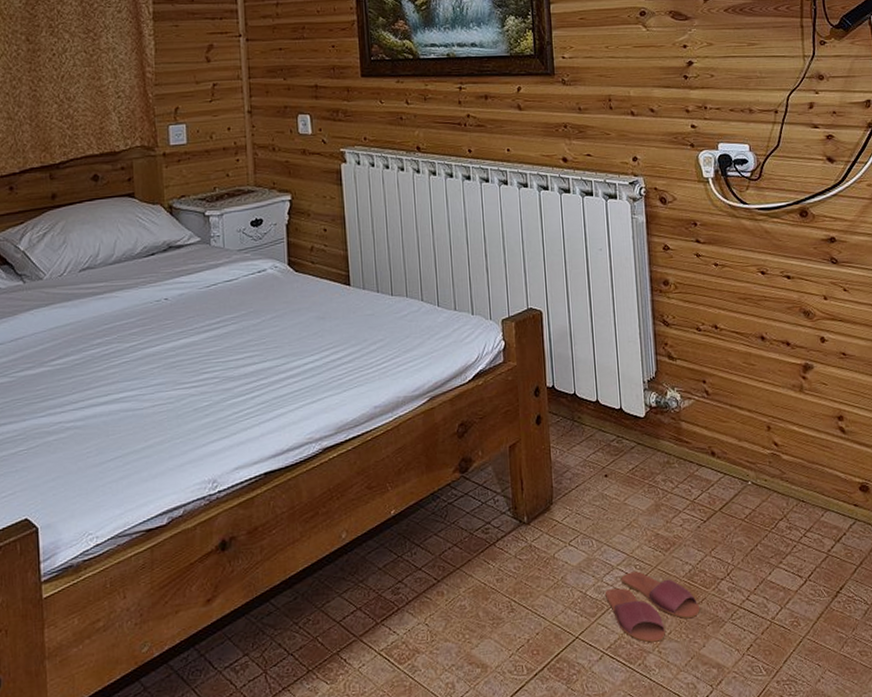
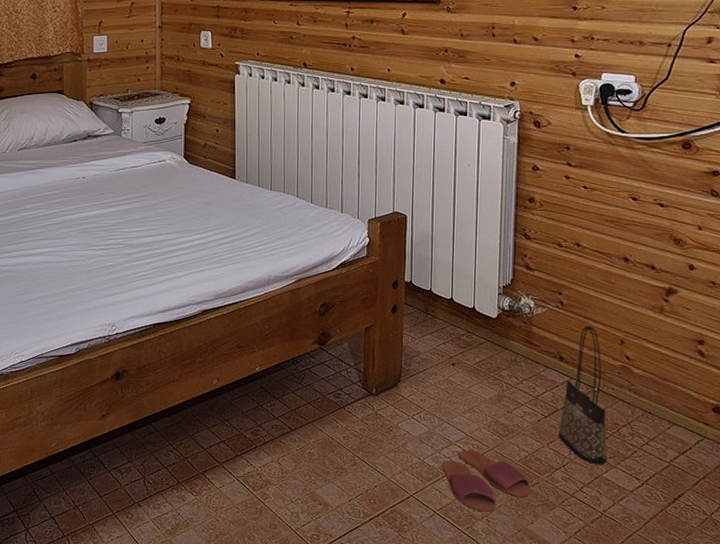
tote bag: none [719,414,769,567] -> present [558,326,607,465]

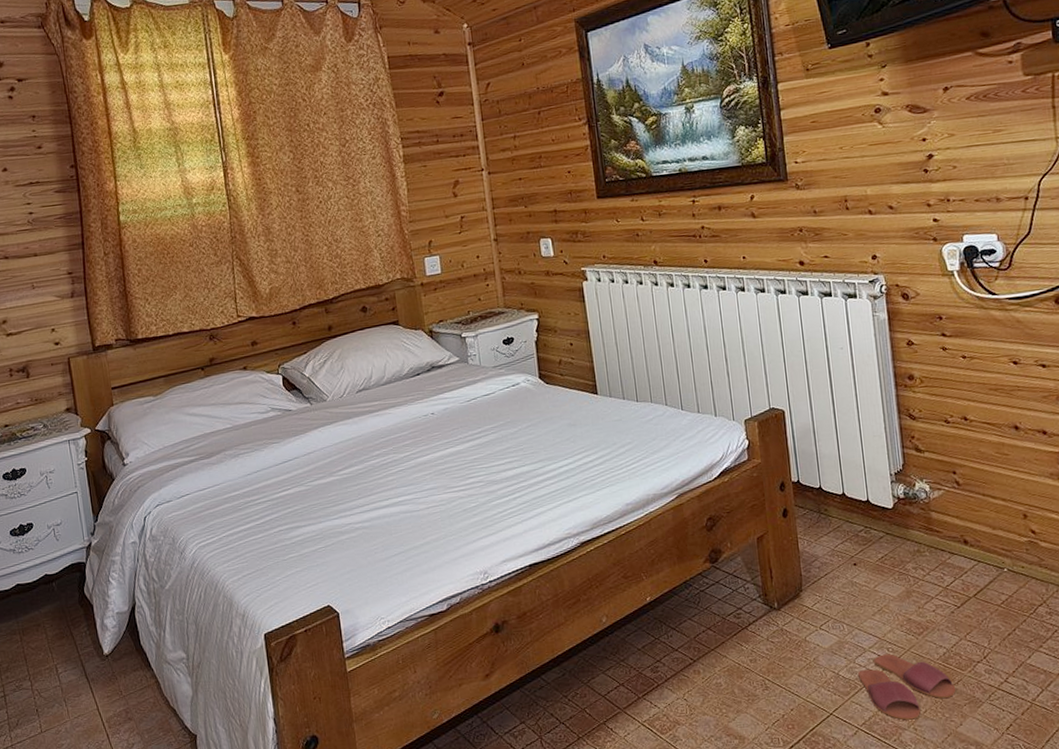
tote bag: present [558,326,607,465] -> none [974,504,1028,651]

